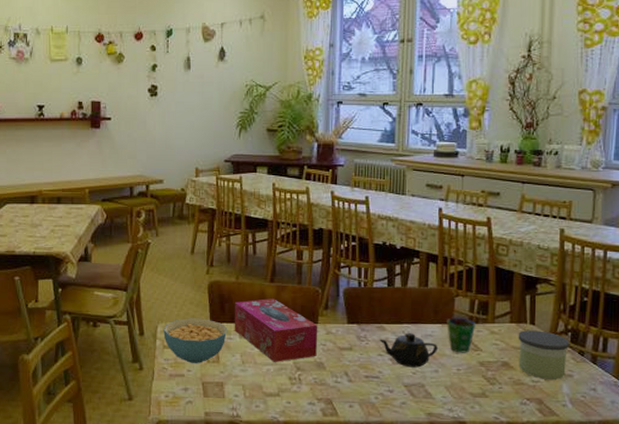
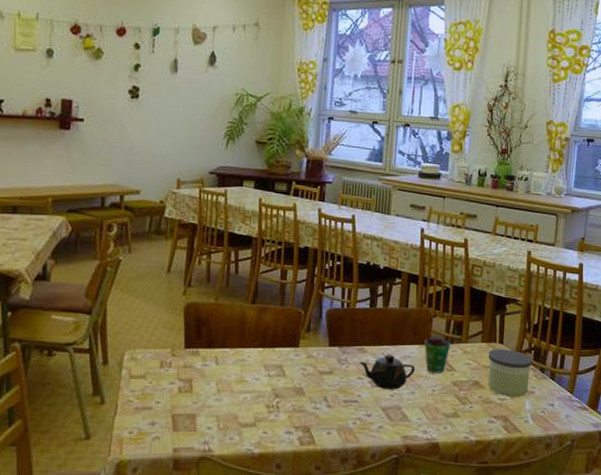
cereal bowl: present [163,318,227,363] -> none [131,344,202,394]
tissue box: present [234,298,318,362] -> none [210,321,299,389]

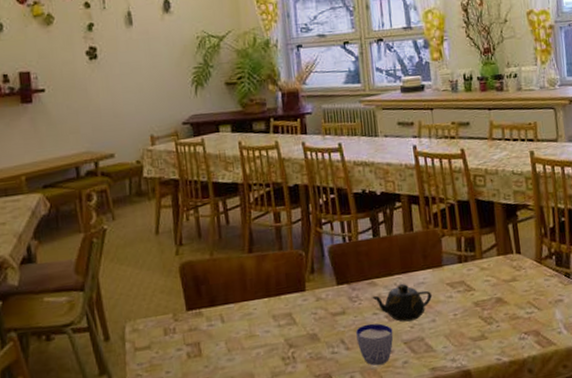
cup: none [339,386,374,425] -> present [356,323,394,365]
cup: present [424,338,451,374] -> none [436,258,466,297]
candle: present [488,349,532,397] -> none [506,258,556,309]

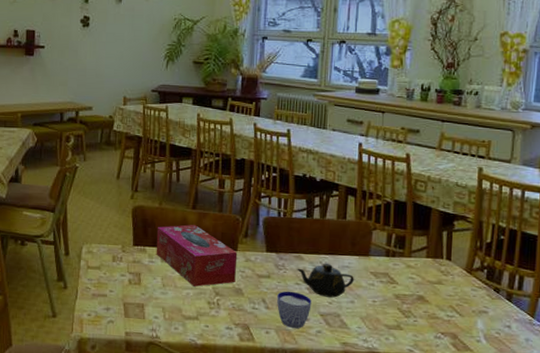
tissue box: none [211,271,309,344] -> present [156,224,238,287]

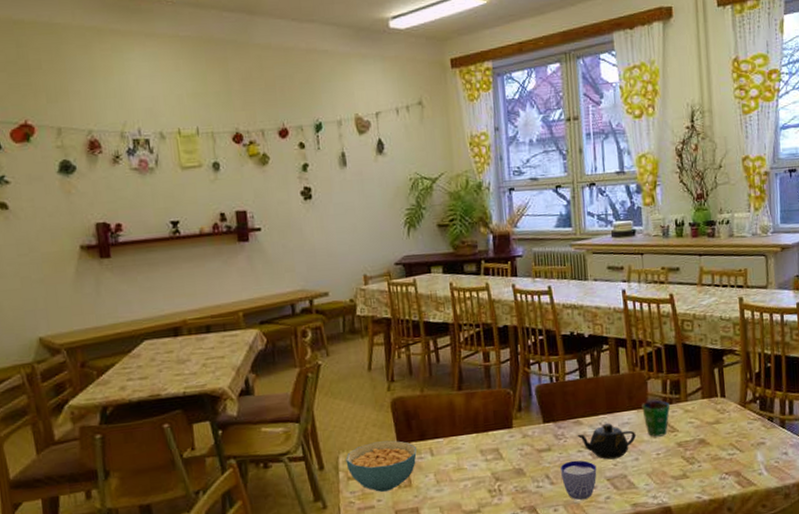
cereal bowl: none [88,240,149,285] -> present [346,440,417,492]
tissue box: present [156,224,238,287] -> none [421,407,515,476]
cup: none [364,250,393,286] -> present [641,400,671,437]

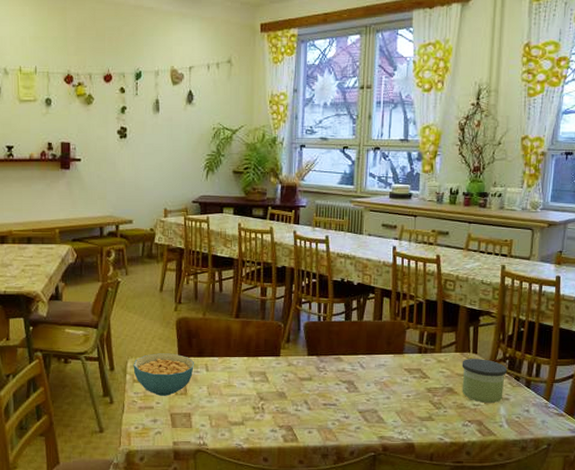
cup: present [561,460,597,500] -> none [318,391,351,426]
teapot: present [577,422,636,460] -> none [337,362,390,395]
cup: present [641,400,671,437] -> none [398,348,425,381]
candle: none [710,402,759,451] -> present [462,359,507,403]

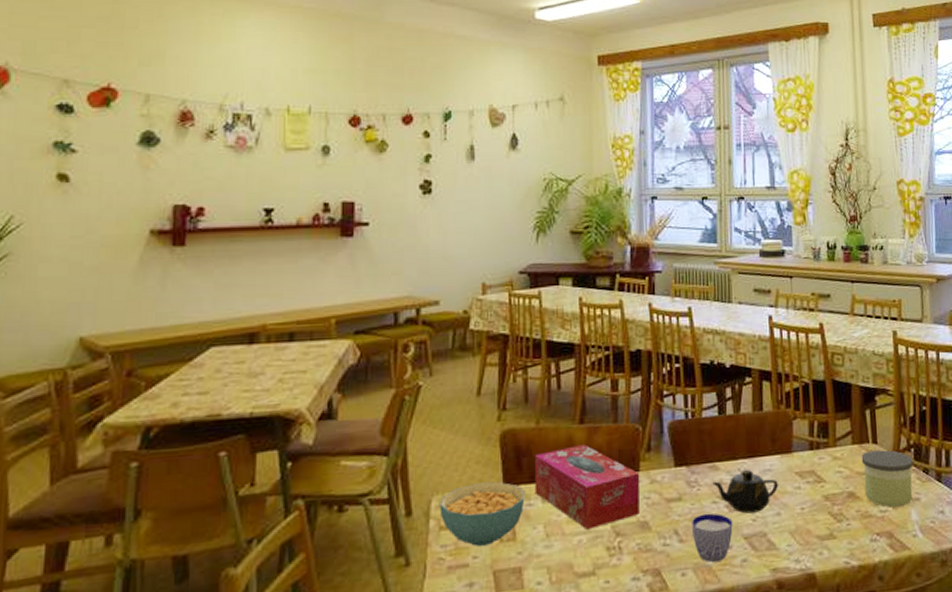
tissue box: none [201,333,280,393] -> present [534,445,640,530]
cup: none [318,391,351,426] -> present [692,513,733,562]
teapot: none [337,362,390,395] -> present [712,469,778,514]

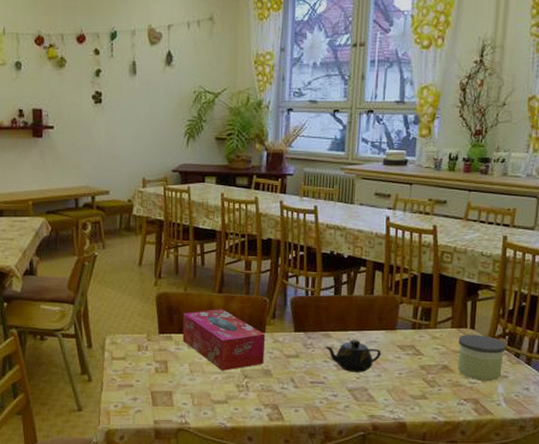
cereal bowl: present [439,481,525,546] -> none [112,330,175,374]
cup: present [692,513,733,562] -> none [306,369,340,405]

